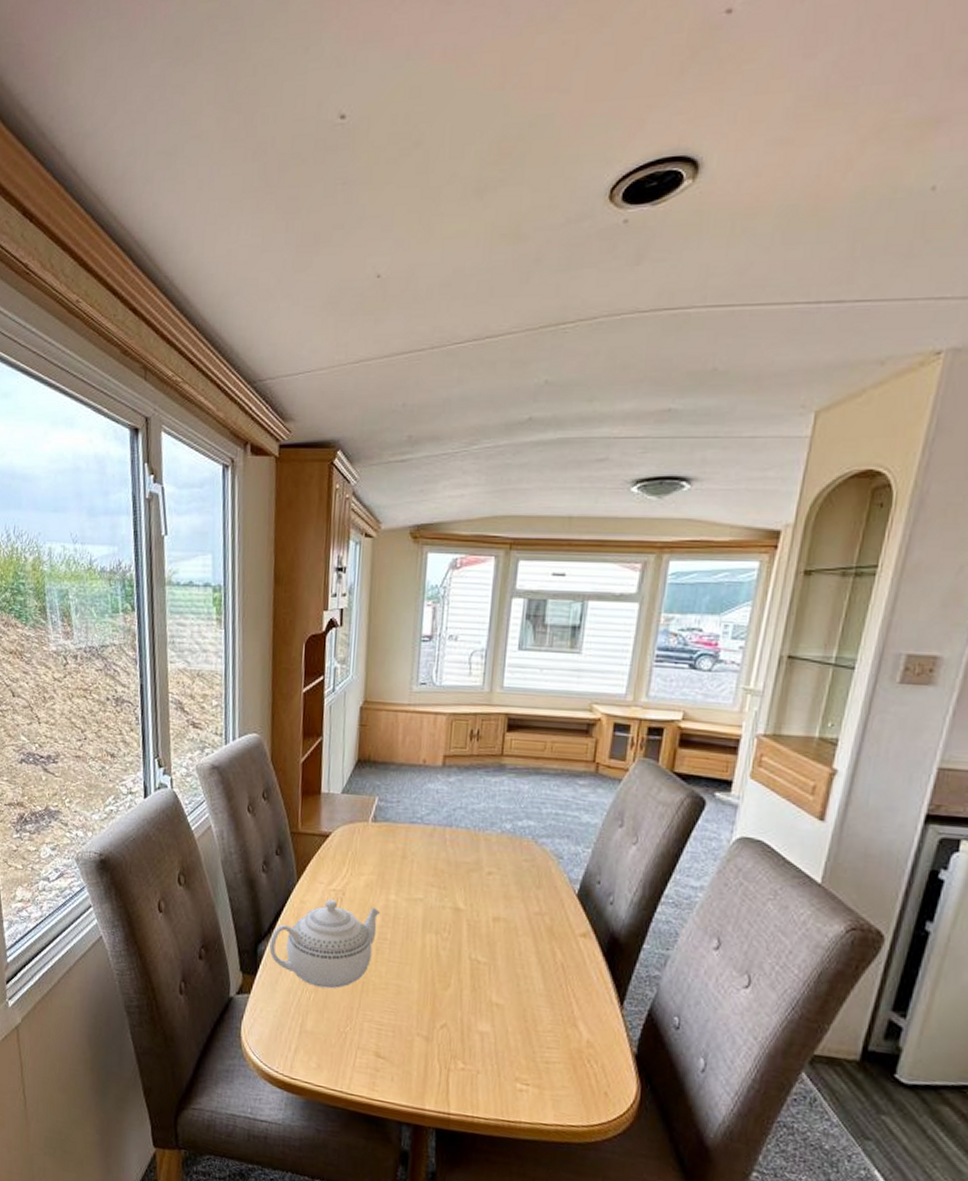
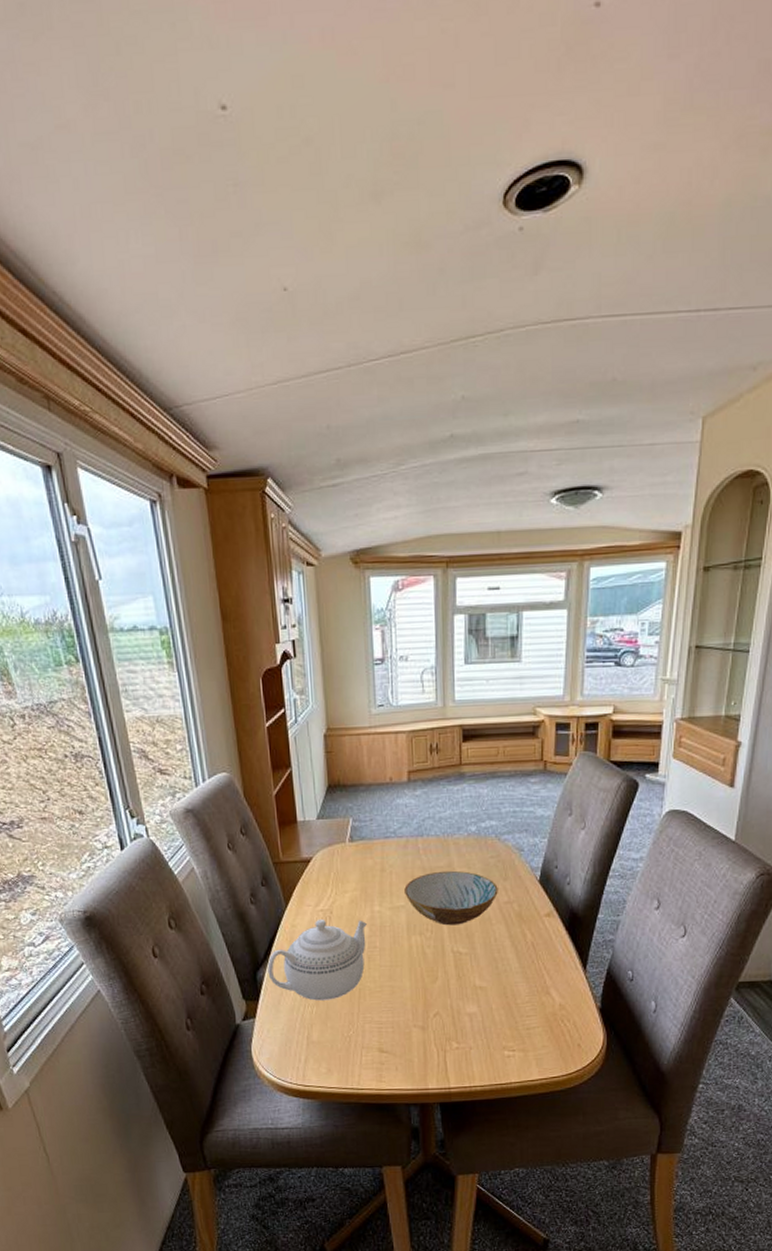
bowl: none [424,867,529,930] -> present [404,870,498,926]

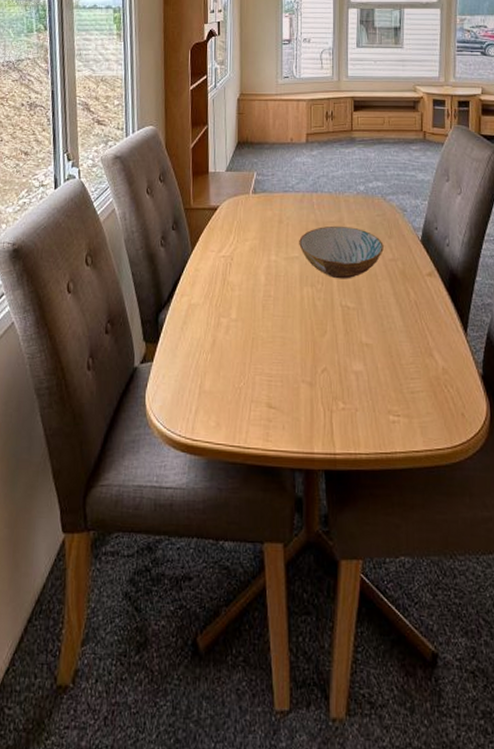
teapot: present [267,918,367,1001] -> none [169,264,263,348]

